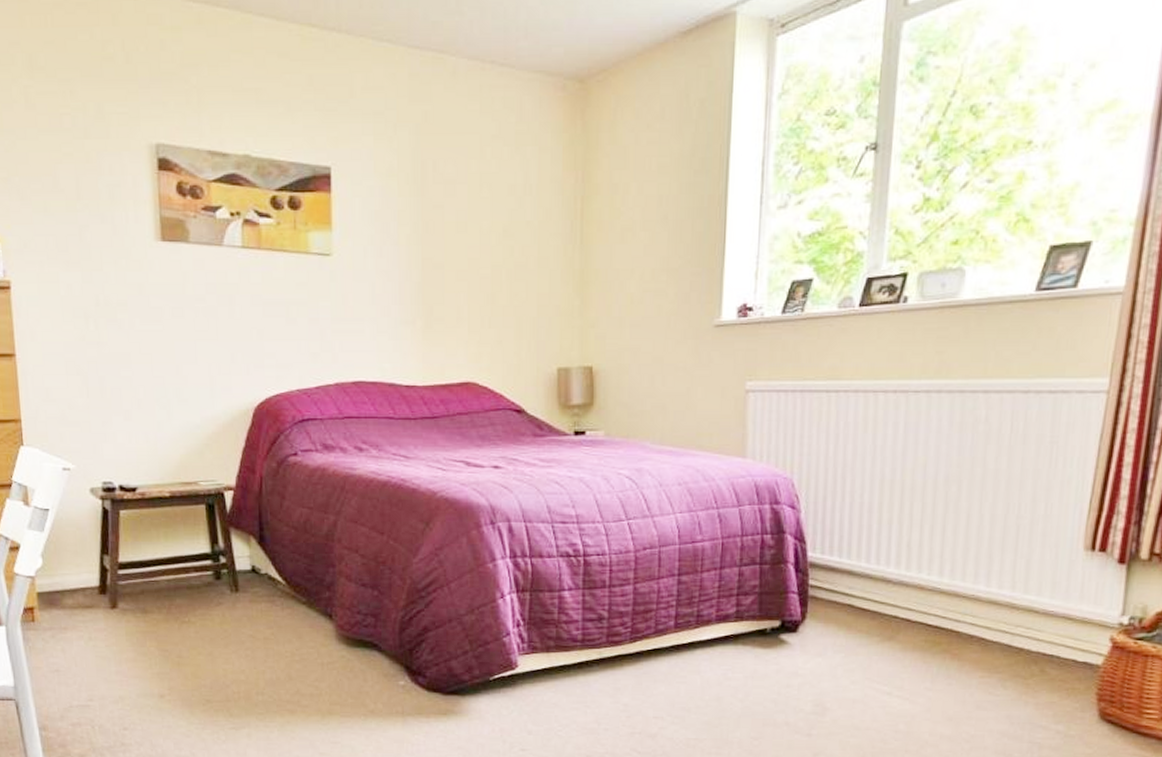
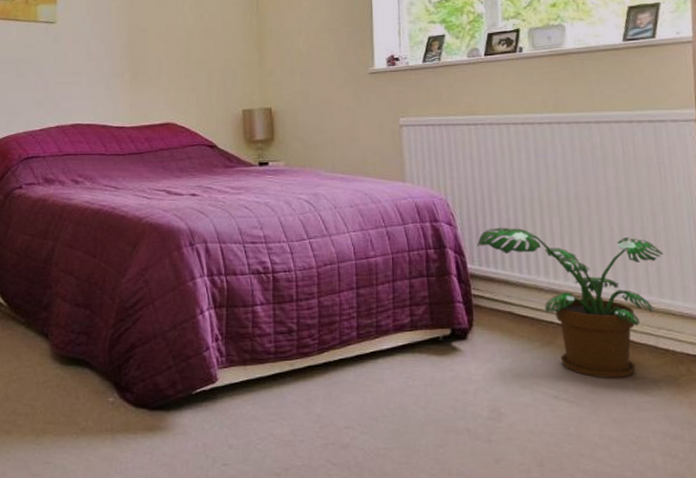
potted plant: none [821,512,1037,676] -> present [476,227,663,378]

